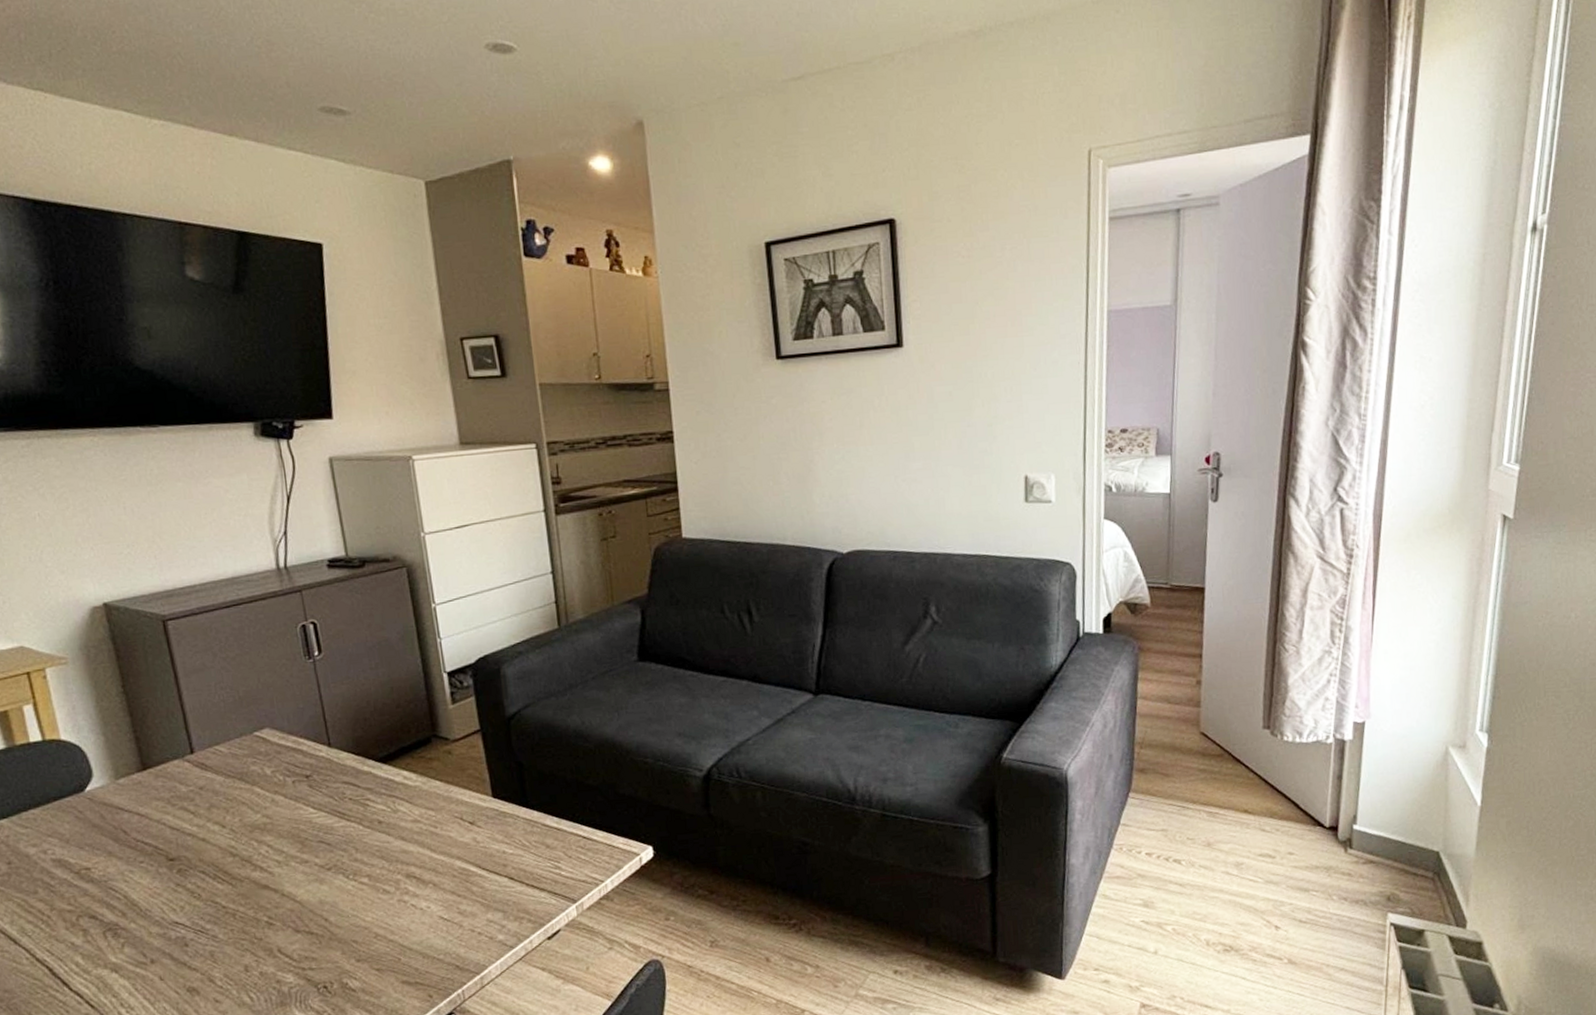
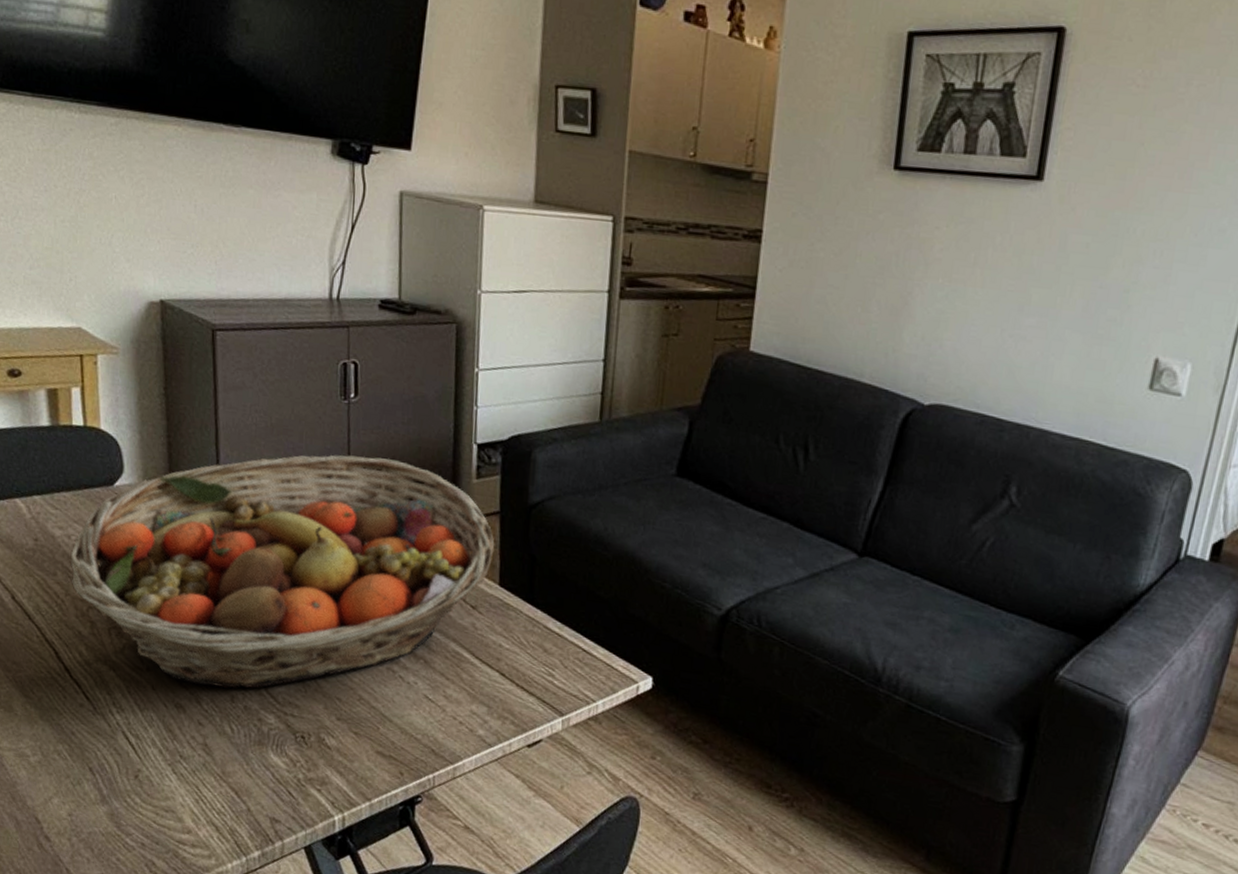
fruit basket: none [49,704,482,965] -> present [70,455,495,688]

